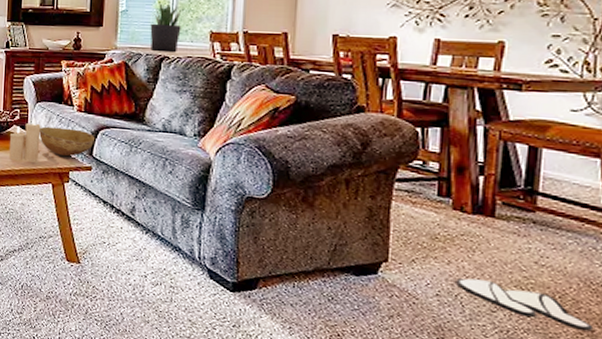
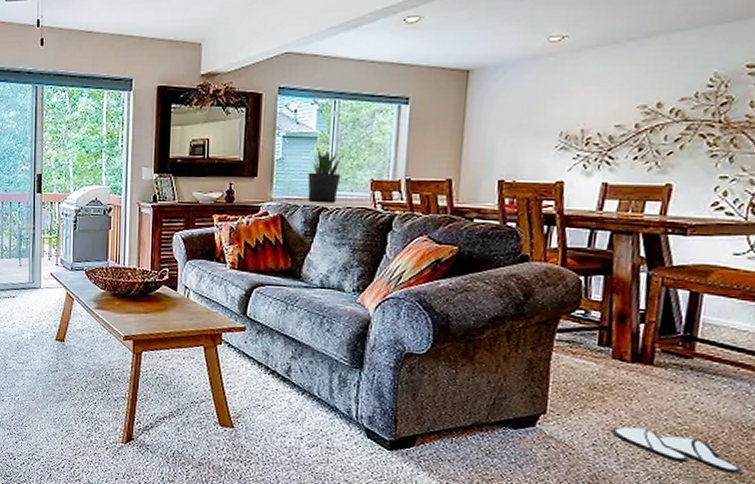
candle: present [8,118,41,163] -> none [157,277,192,324]
bowl: present [39,126,95,157] -> none [190,286,249,317]

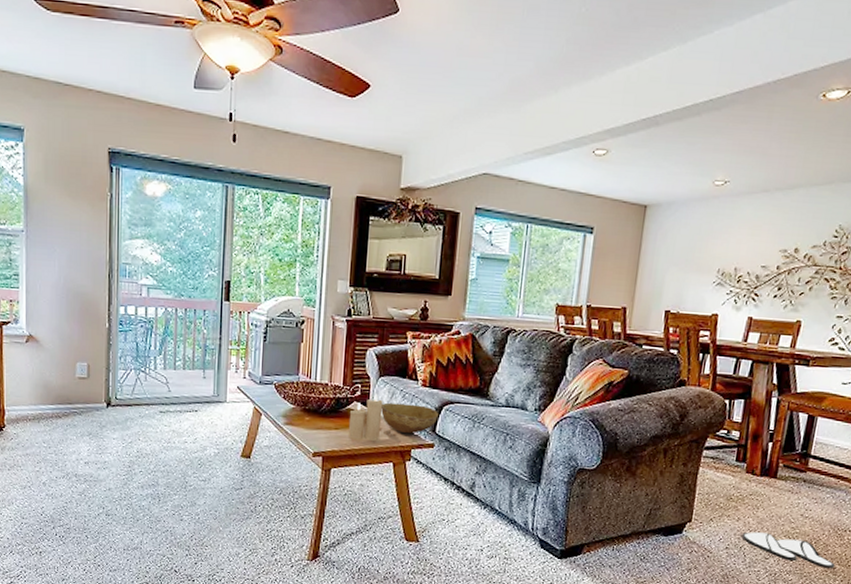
candle: none [157,277,192,324] -> present [347,393,383,441]
bowl: none [190,286,249,317] -> present [381,402,438,434]
planter: present [307,147,342,204] -> none [498,269,531,326]

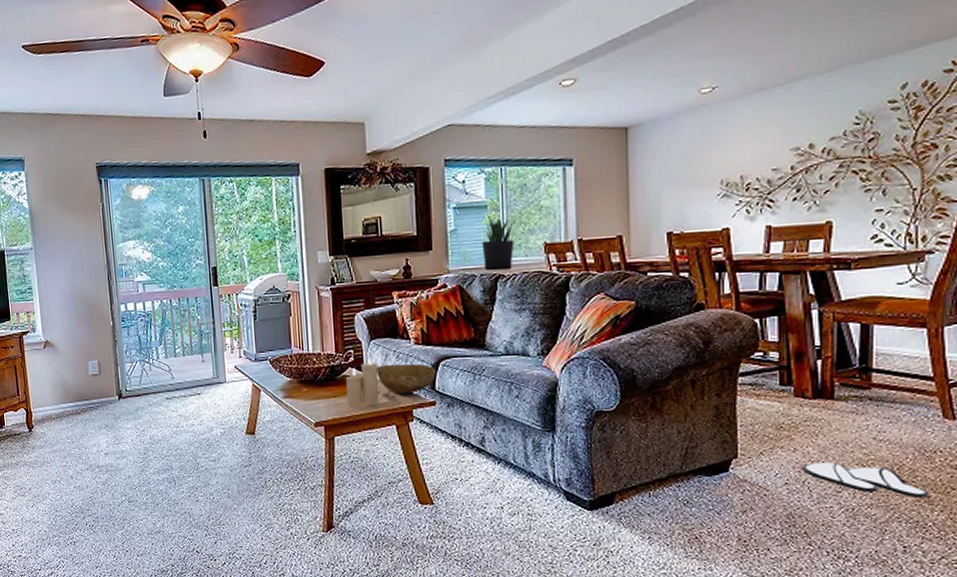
planter: none [498,269,531,326] -> present [482,215,514,271]

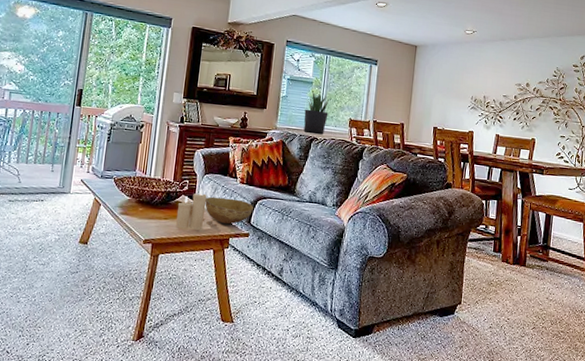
slippers: present [802,463,930,498] -> none [502,313,576,345]

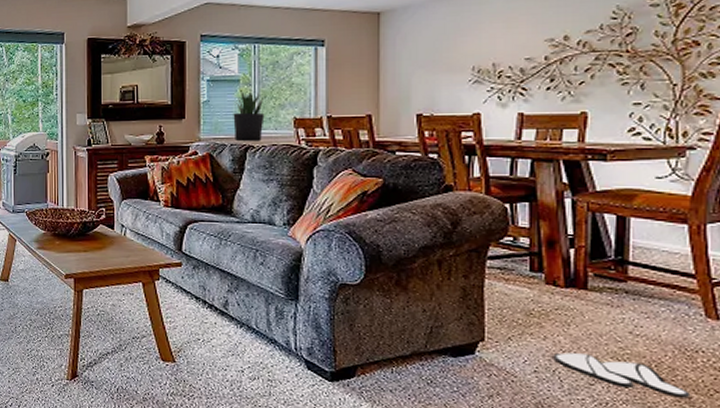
candle: present [175,188,207,230] -> none [96,216,128,262]
bowl: present [205,196,253,225] -> none [126,224,183,254]
slippers: none [502,313,576,345] -> present [553,352,691,399]

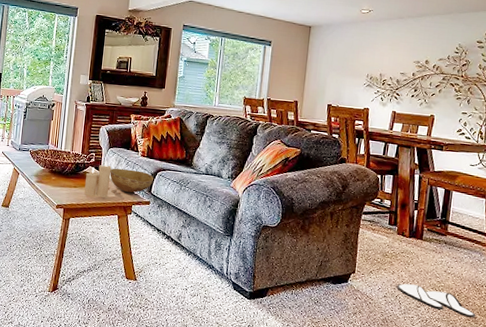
candle: none [96,216,128,262] -> present [83,160,112,198]
bowl: none [126,224,183,254] -> present [110,168,154,193]
planter: present [233,89,265,142] -> none [200,70,225,112]

